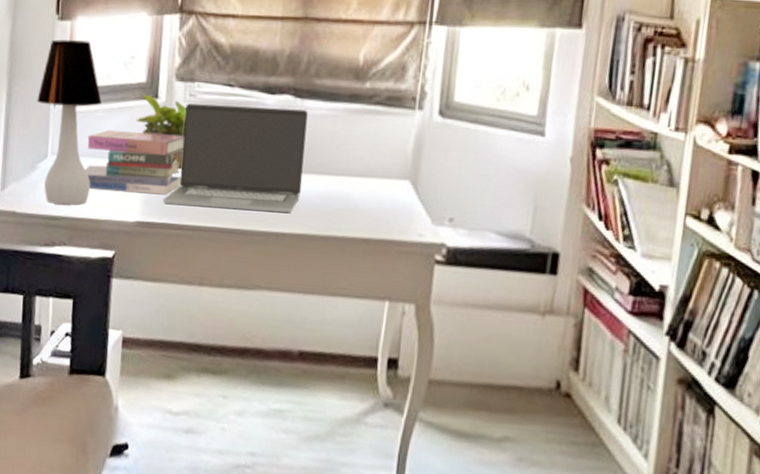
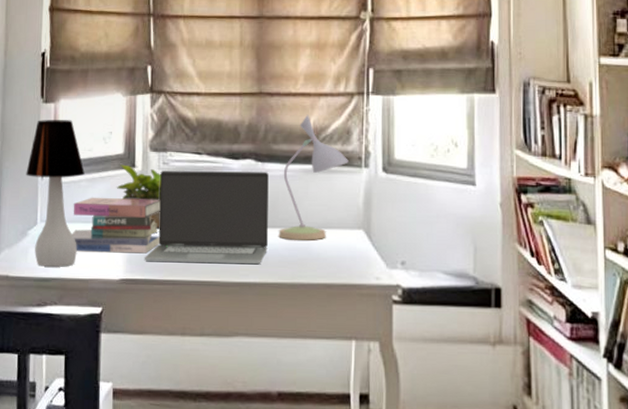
desk lamp: none [313,45,401,190] -> present [279,114,349,241]

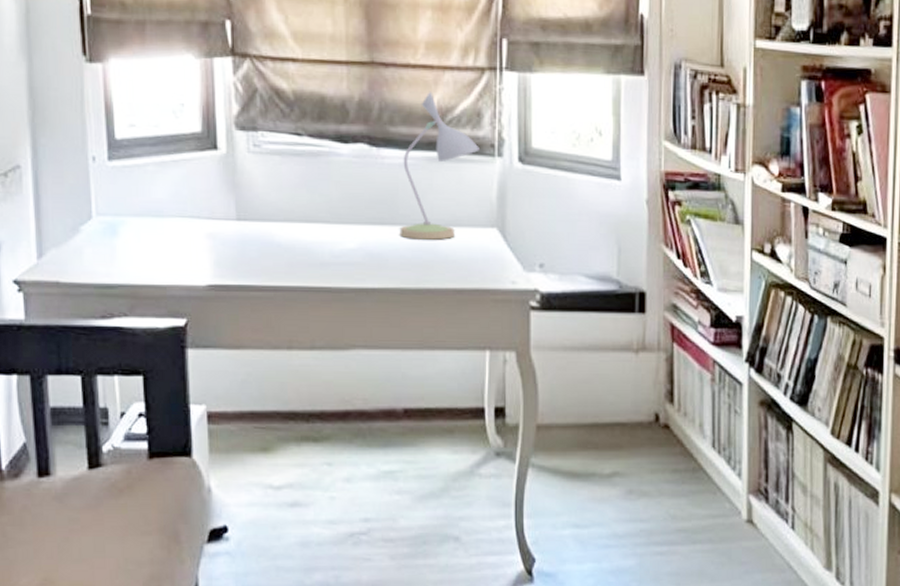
table lamp: present [26,120,85,267] -> none [70,84,151,271]
books: present [72,197,161,254] -> none [139,185,255,255]
potted plant: present [116,164,161,230] -> none [194,145,254,227]
laptop: present [144,171,269,265] -> none [236,154,387,268]

